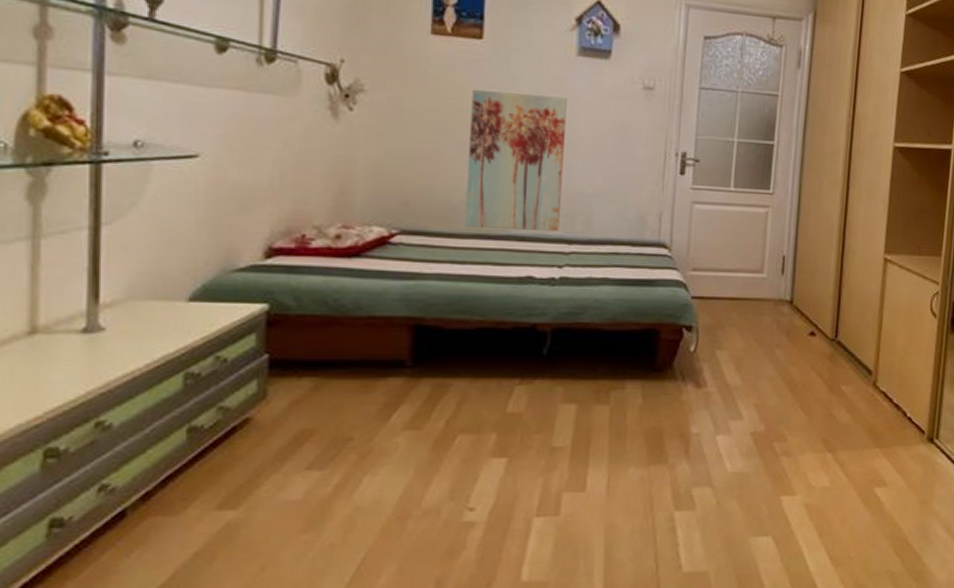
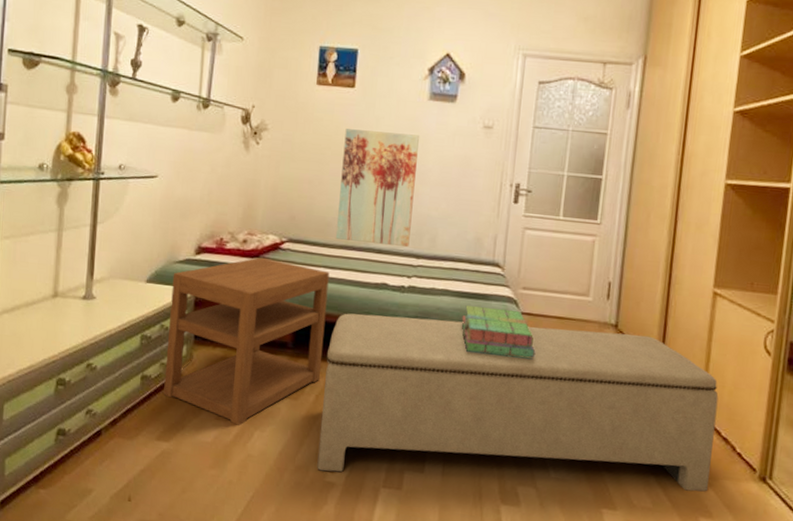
nightstand: none [225,255,458,473] -> present [164,257,330,426]
bench: none [451,309,890,511] -> present [317,313,719,492]
stack of books: none [624,294,709,347] -> present [461,305,536,360]

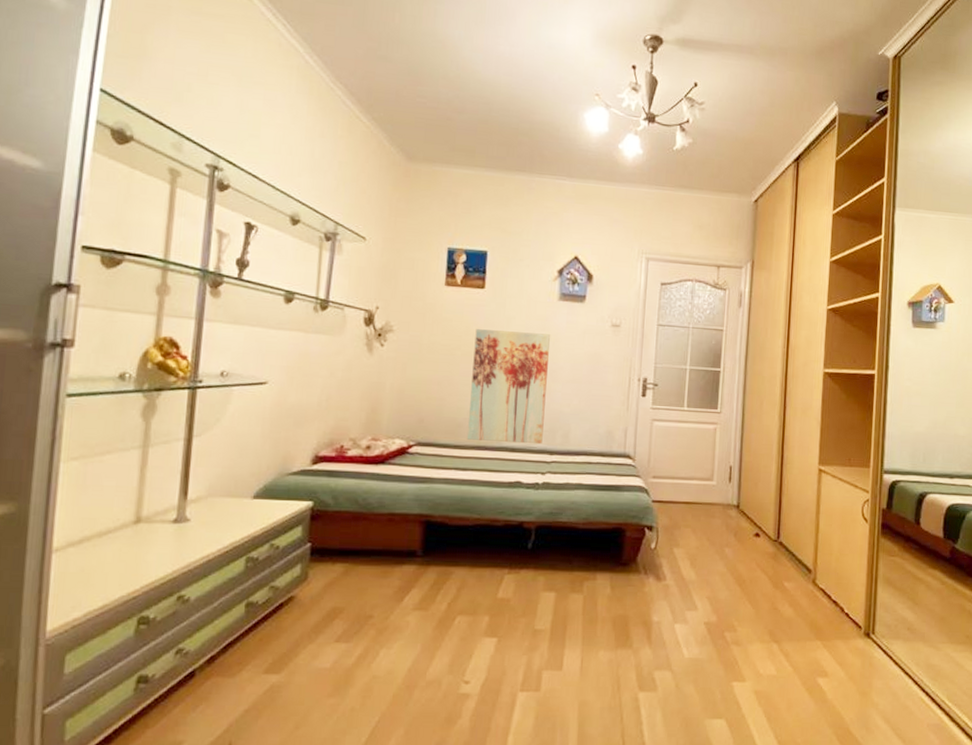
nightstand: present [164,257,330,426] -> none [273,463,461,645]
bench: present [317,313,719,492] -> none [450,513,828,683]
stack of books: present [461,305,536,360] -> none [595,498,667,545]

